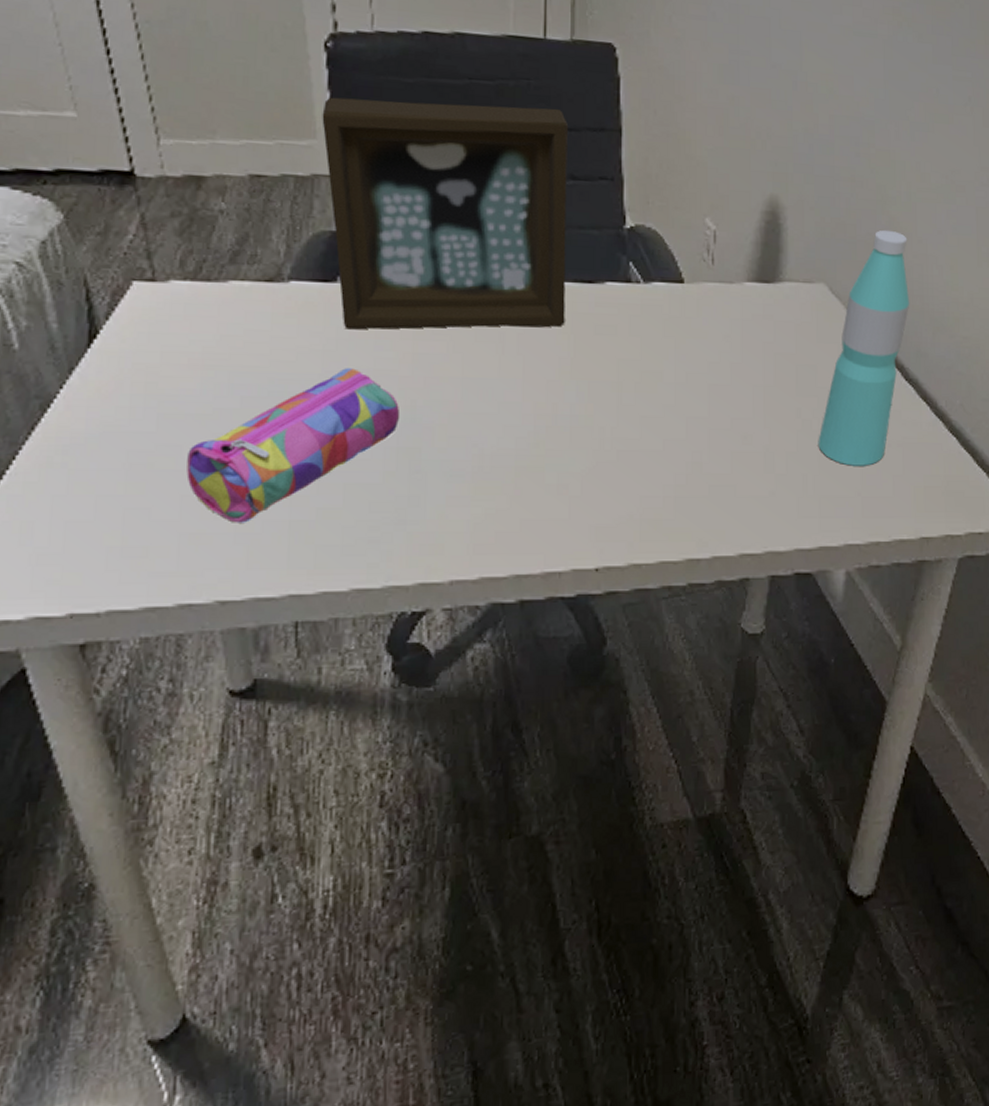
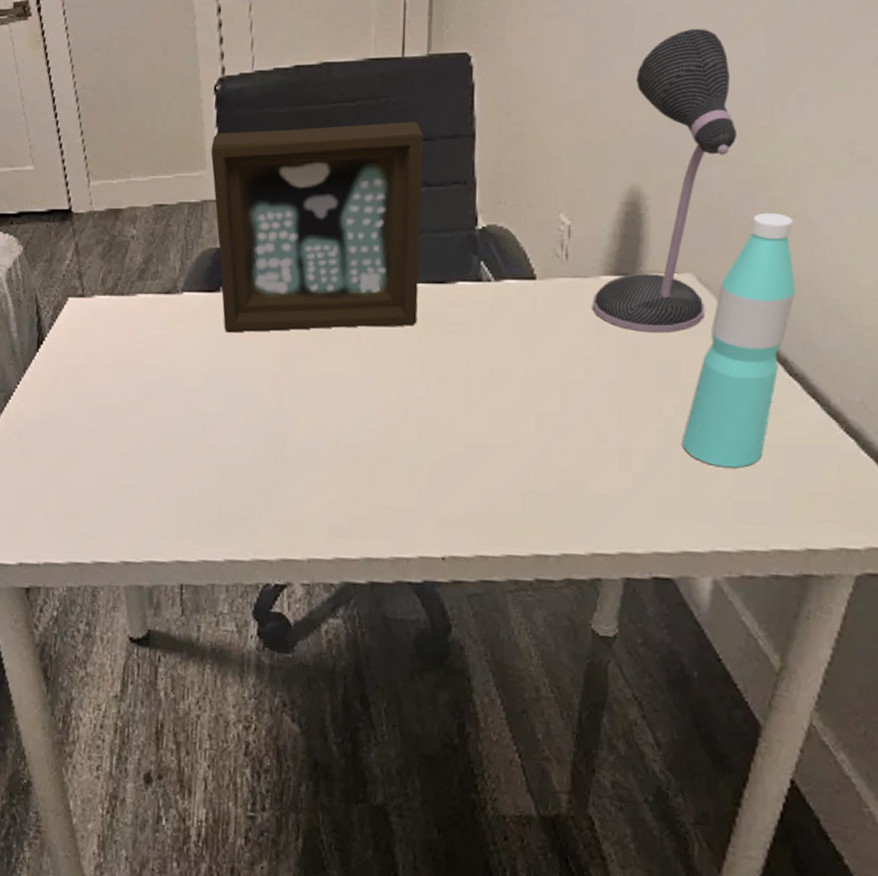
pencil case: present [186,368,400,523] -> none [102,366,269,497]
desk lamp: none [737,49,860,339] -> present [592,28,736,332]

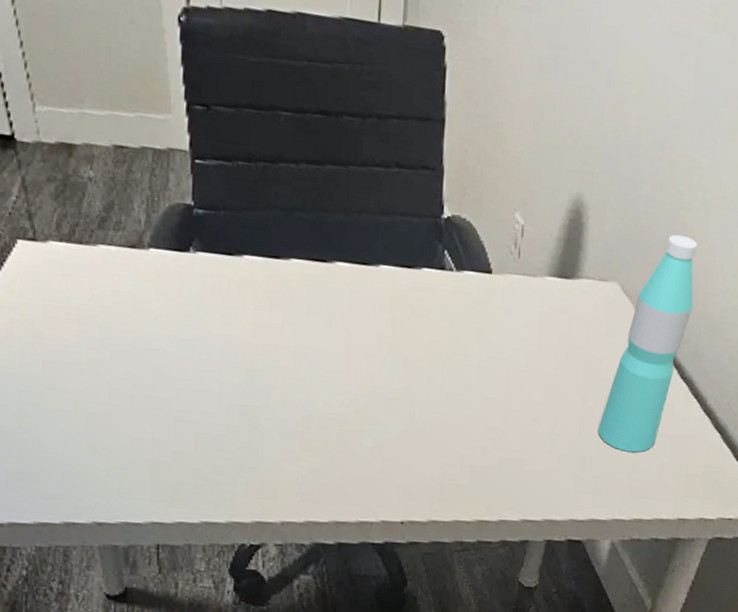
picture frame: present [211,121,424,333] -> none [176,72,397,307]
desk lamp: present [592,28,736,332] -> none [537,47,664,334]

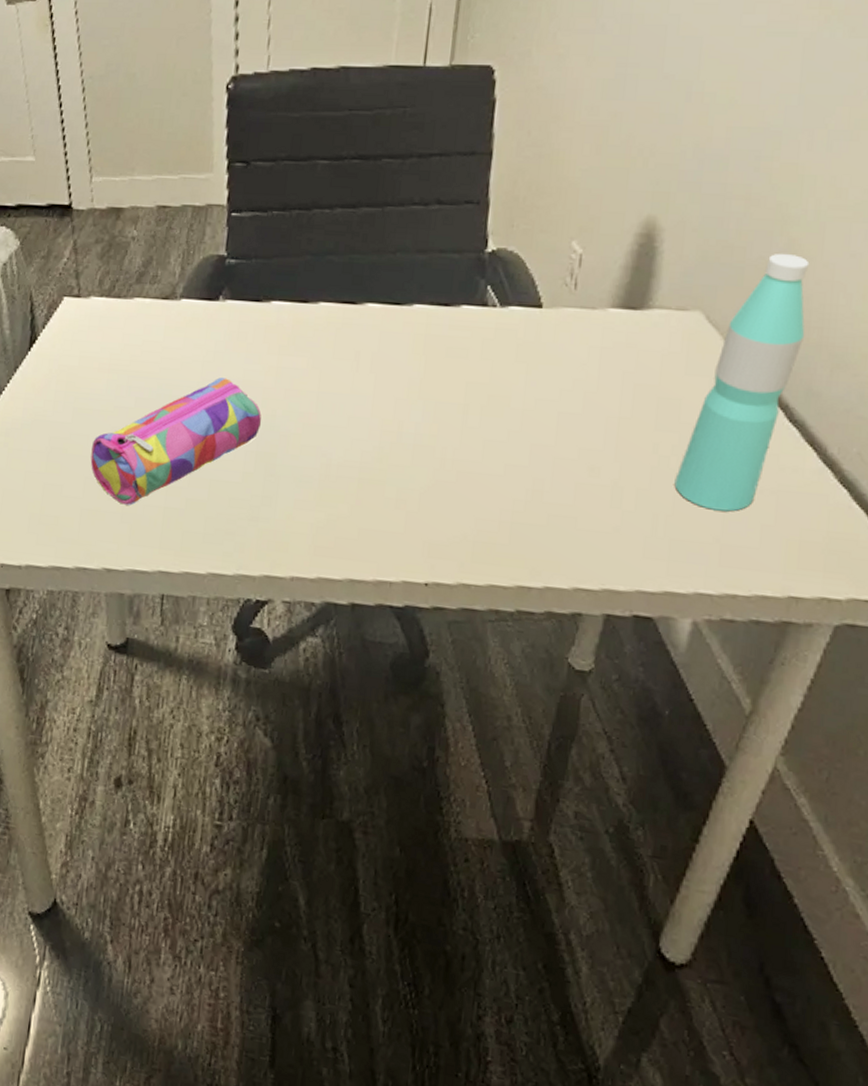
pencil case: none [68,331,243,460] -> present [90,377,262,505]

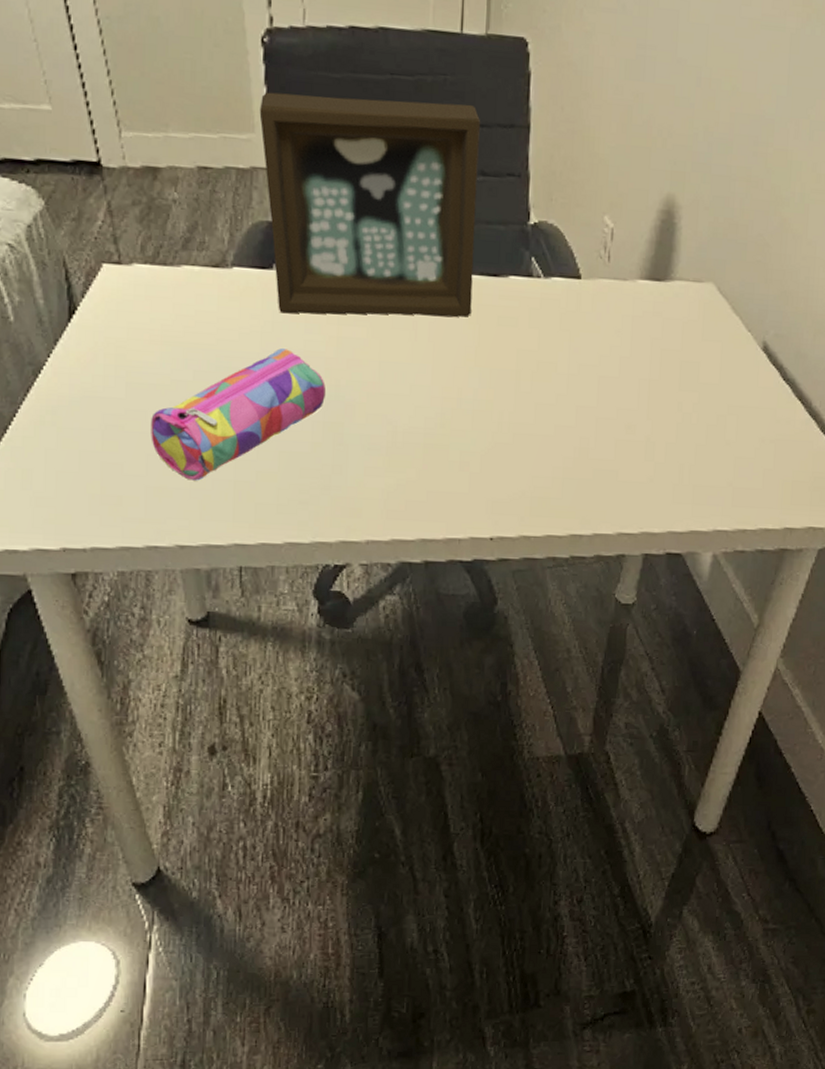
picture frame: none [218,134,440,348] -> present [259,92,481,317]
water bottle: present [674,253,810,512] -> none [696,231,797,459]

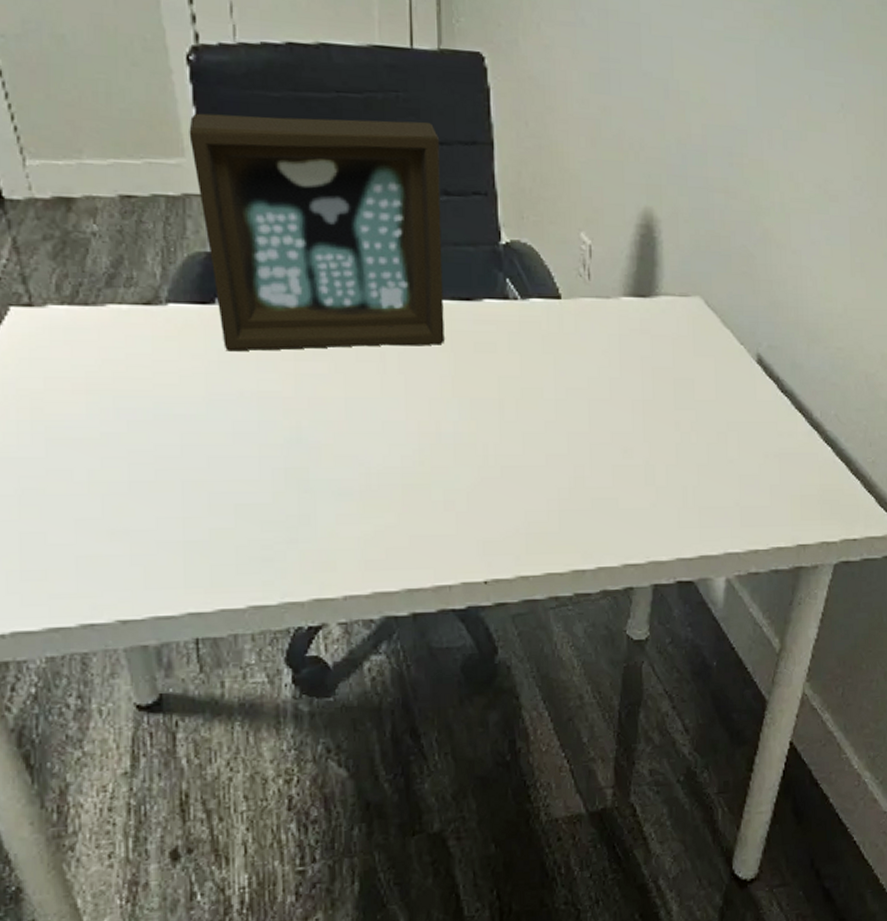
pencil case: present [151,348,326,481] -> none [78,390,286,545]

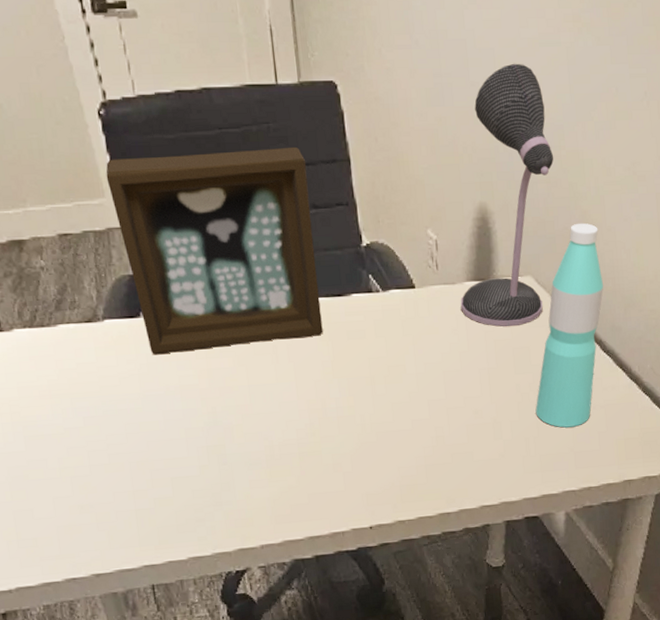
desk lamp: none [614,55,734,353] -> present [460,63,553,327]
water bottle: none [697,241,785,477] -> present [535,223,604,428]

